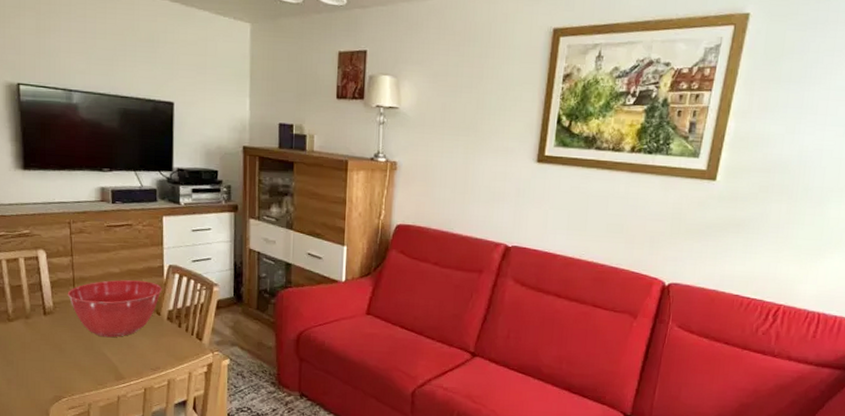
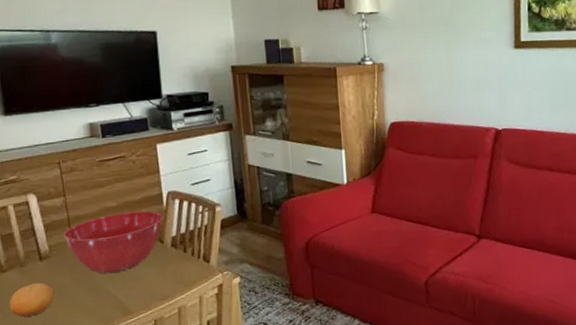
fruit: none [12,335,55,367] -> present [9,282,55,317]

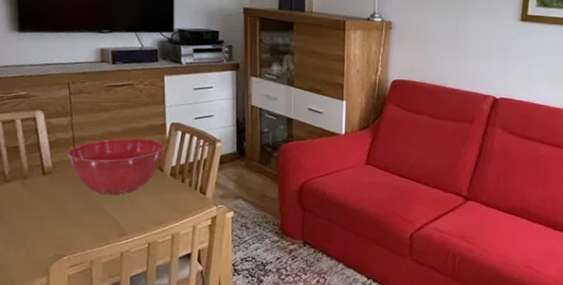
fruit: present [9,282,55,317] -> none [10,196,54,227]

